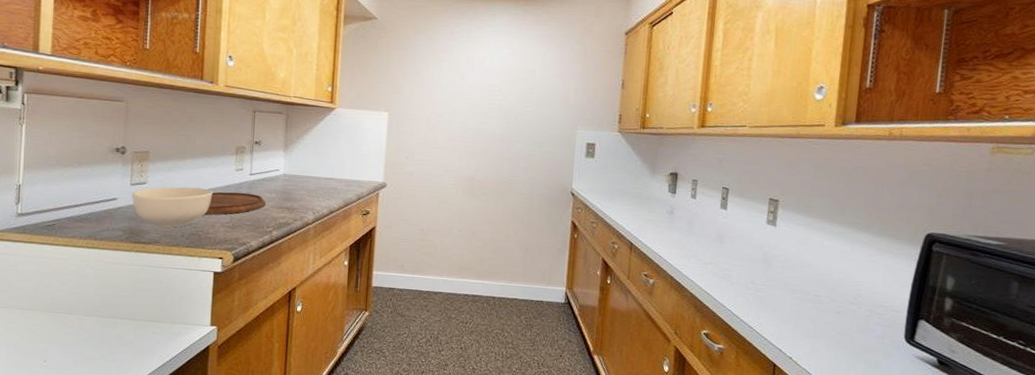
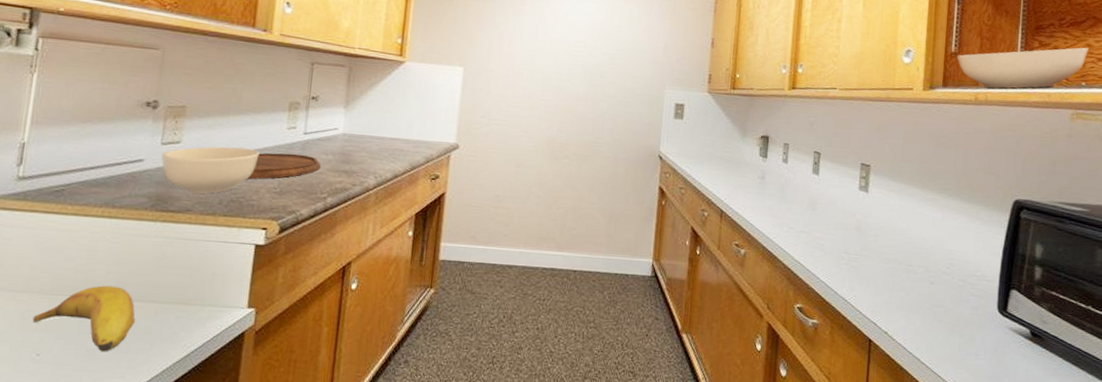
fruit: none [38,305,120,361] -> present [32,285,135,352]
bowl: none [871,79,1015,123] -> present [956,47,1089,89]

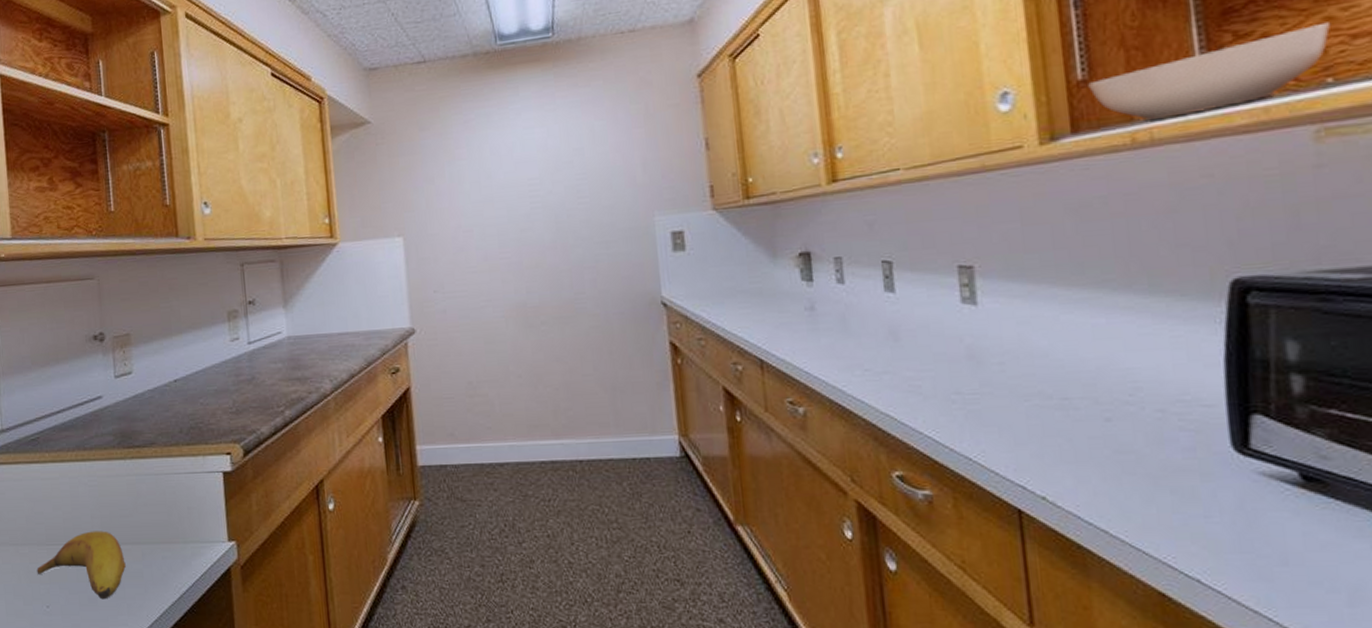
bowl: present [161,146,259,194] -> none [117,368,209,426]
cutting board: present [247,153,321,180] -> none [202,366,272,403]

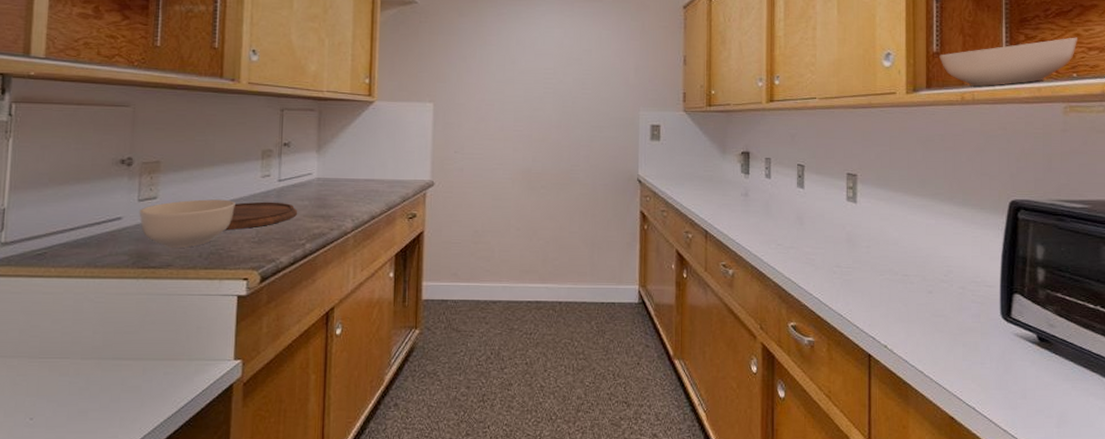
fruit: present [36,531,126,600] -> none [24,346,124,413]
bowl: none [117,368,209,426] -> present [139,199,235,249]
cutting board: none [202,366,272,403] -> present [225,201,297,231]

